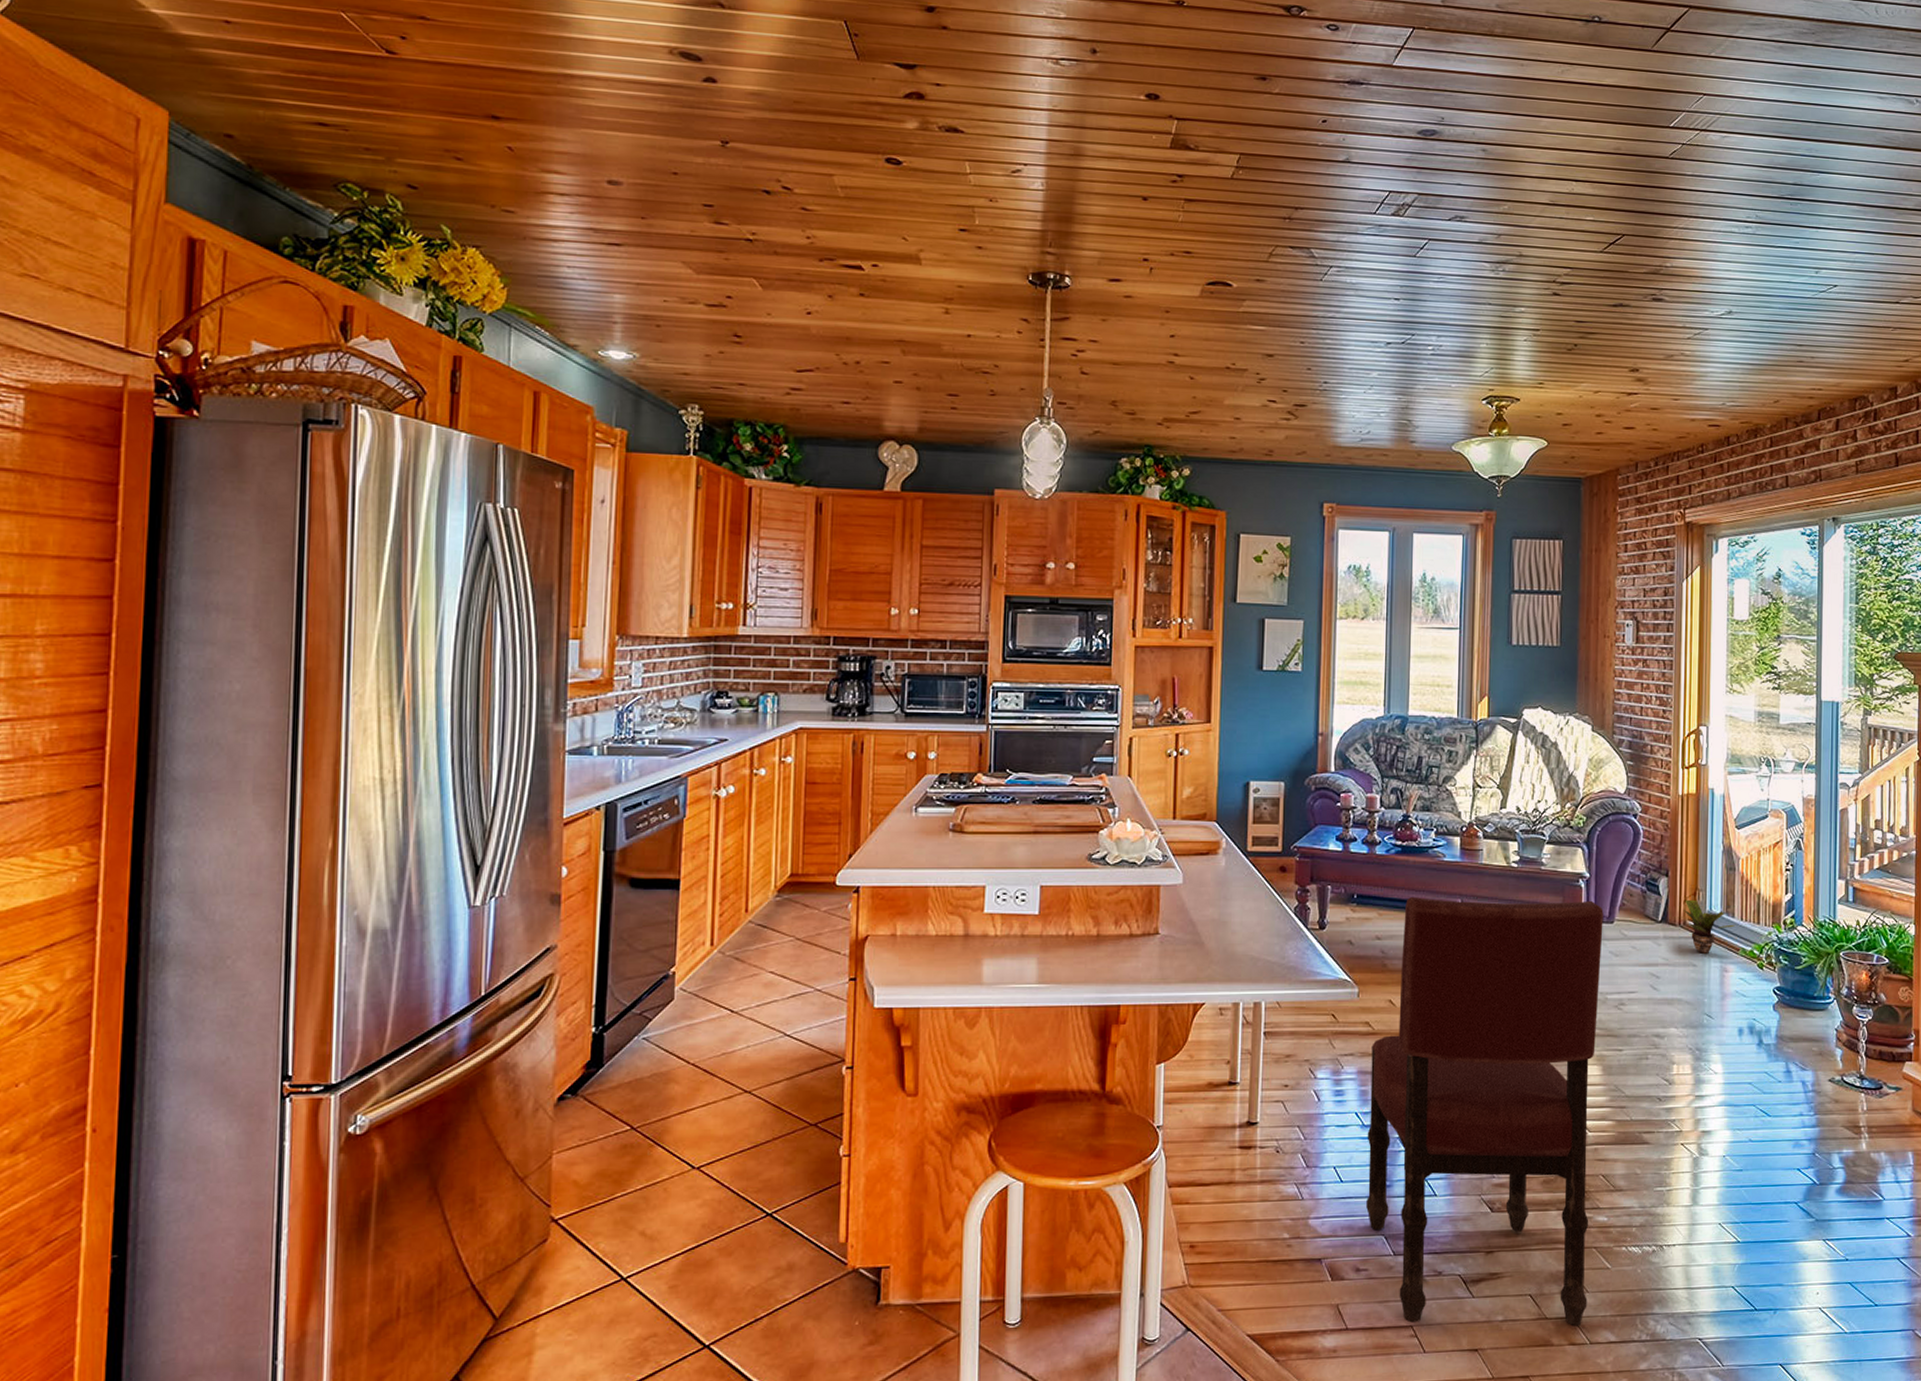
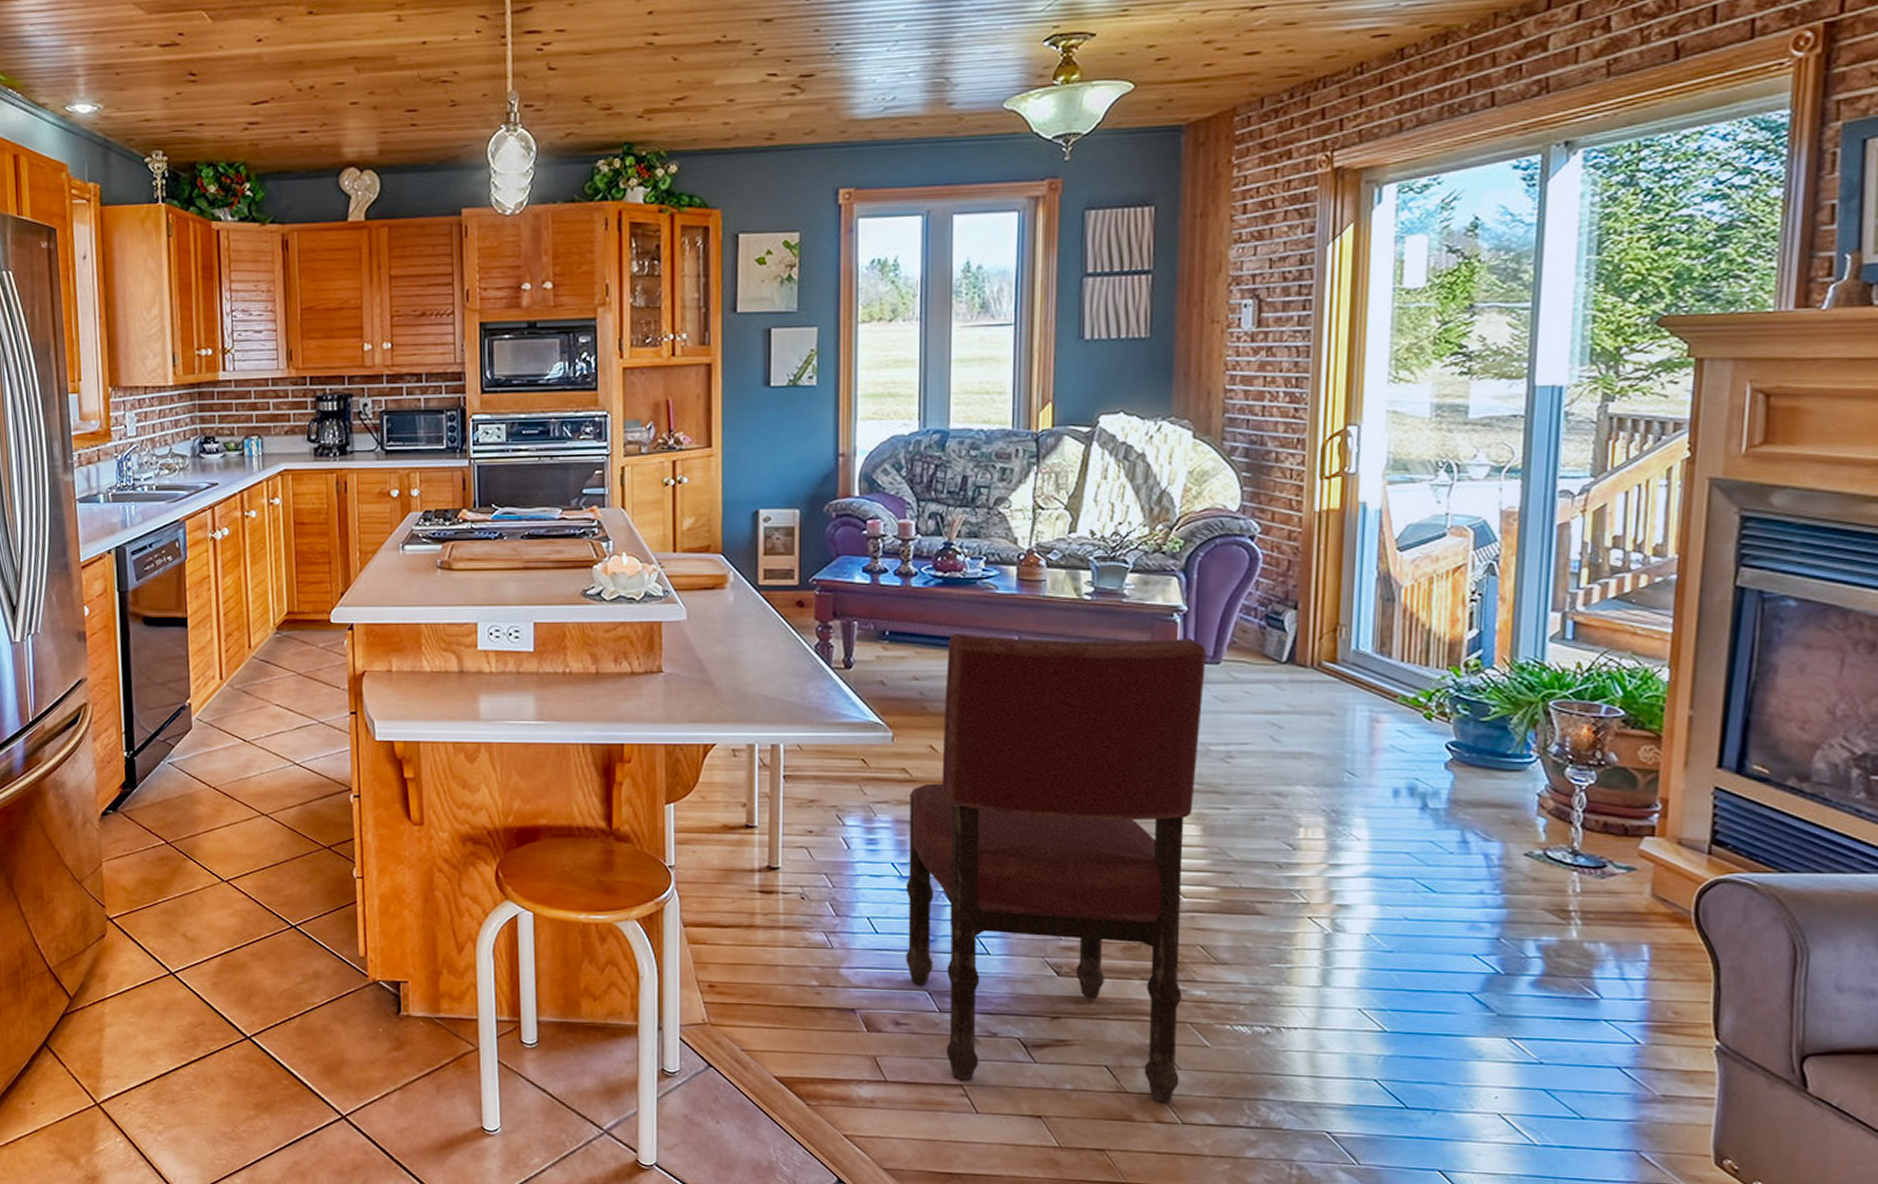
potted plant: present [1683,899,1735,954] -> none [1317,636,1393,700]

